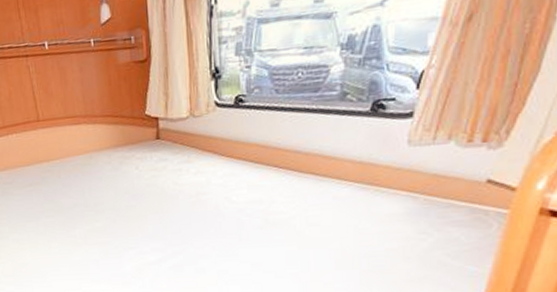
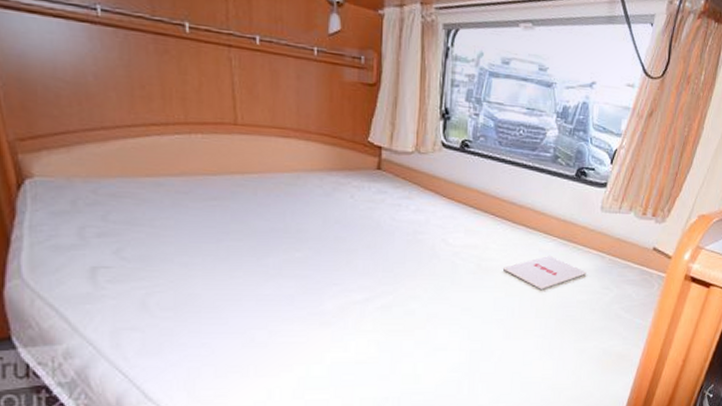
magazine: none [292,202,395,240] -> present [502,255,587,289]

